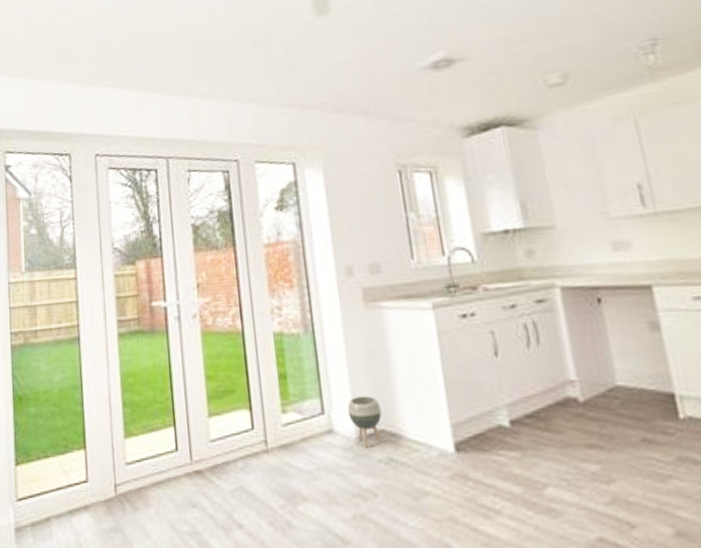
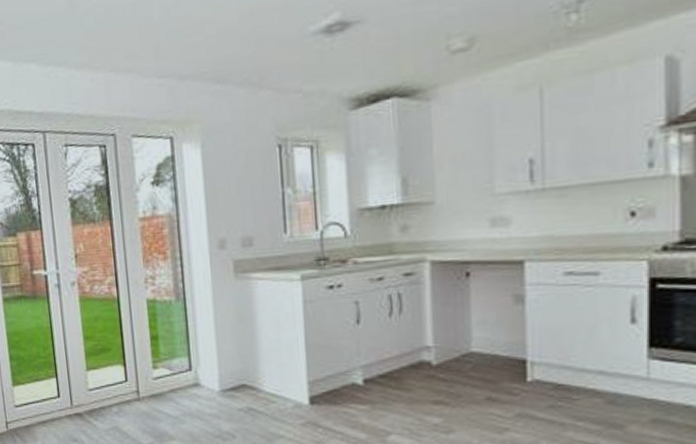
planter: present [347,396,382,449] -> none [213,356,245,400]

